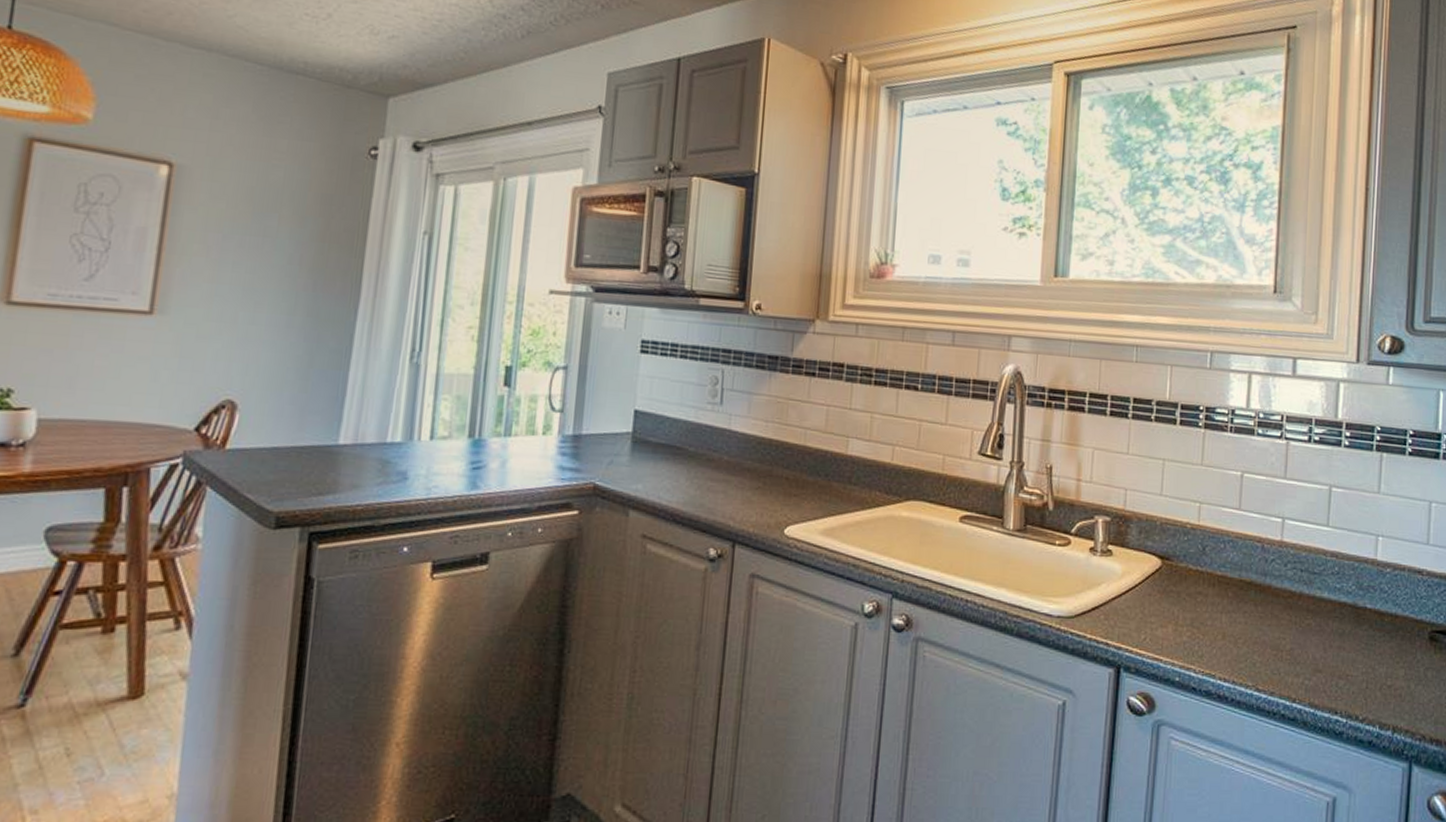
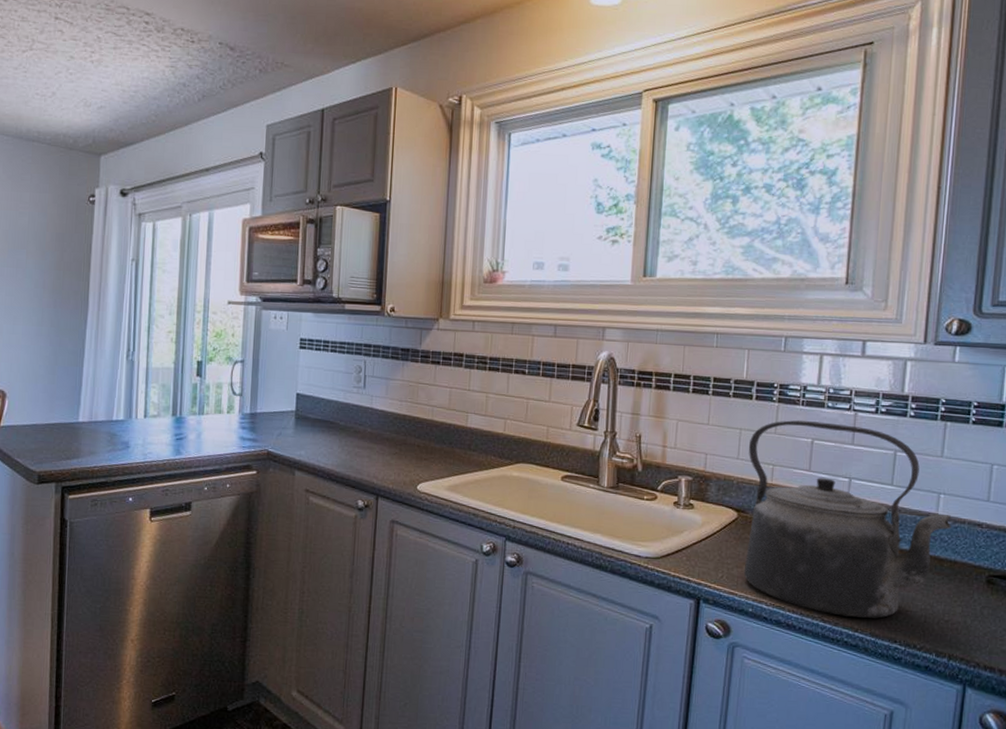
kettle: none [1169,449,1391,685] -> present [743,420,951,618]

